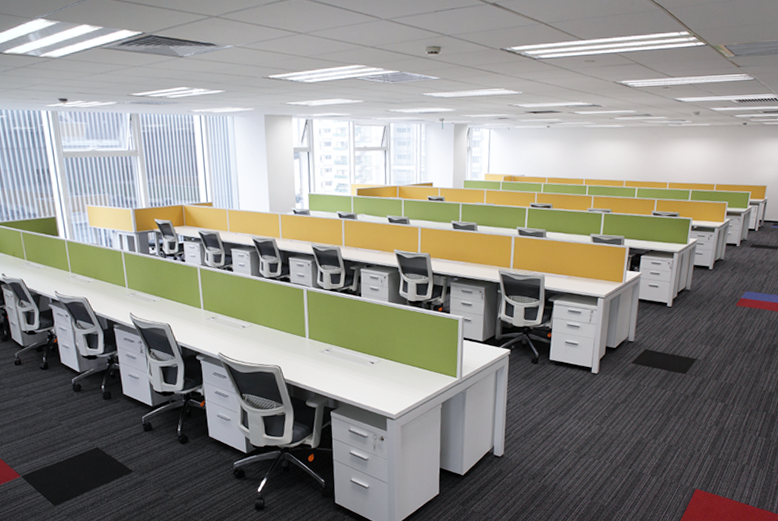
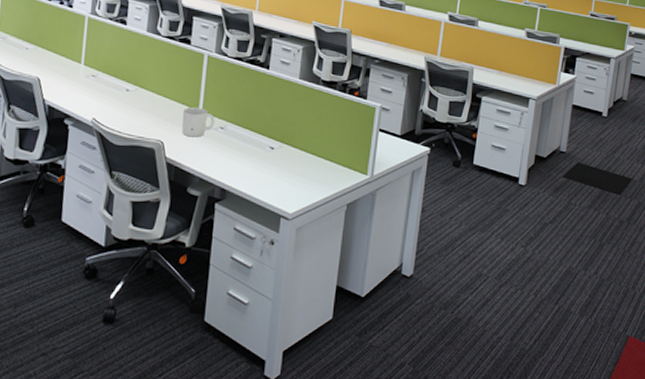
mug: none [293,335,321,360] -> present [182,107,215,137]

